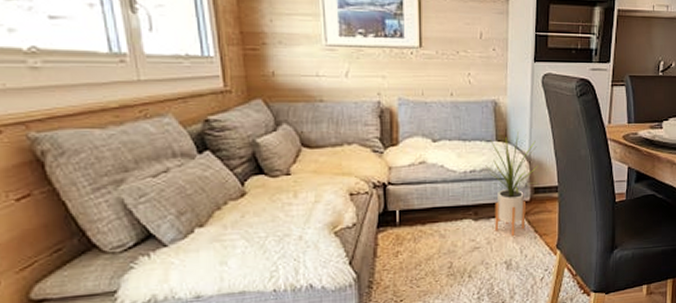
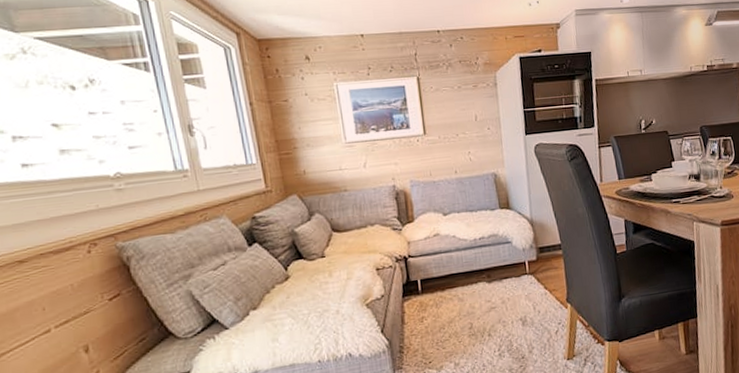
house plant: present [485,131,538,236] -> none [492,198,541,294]

